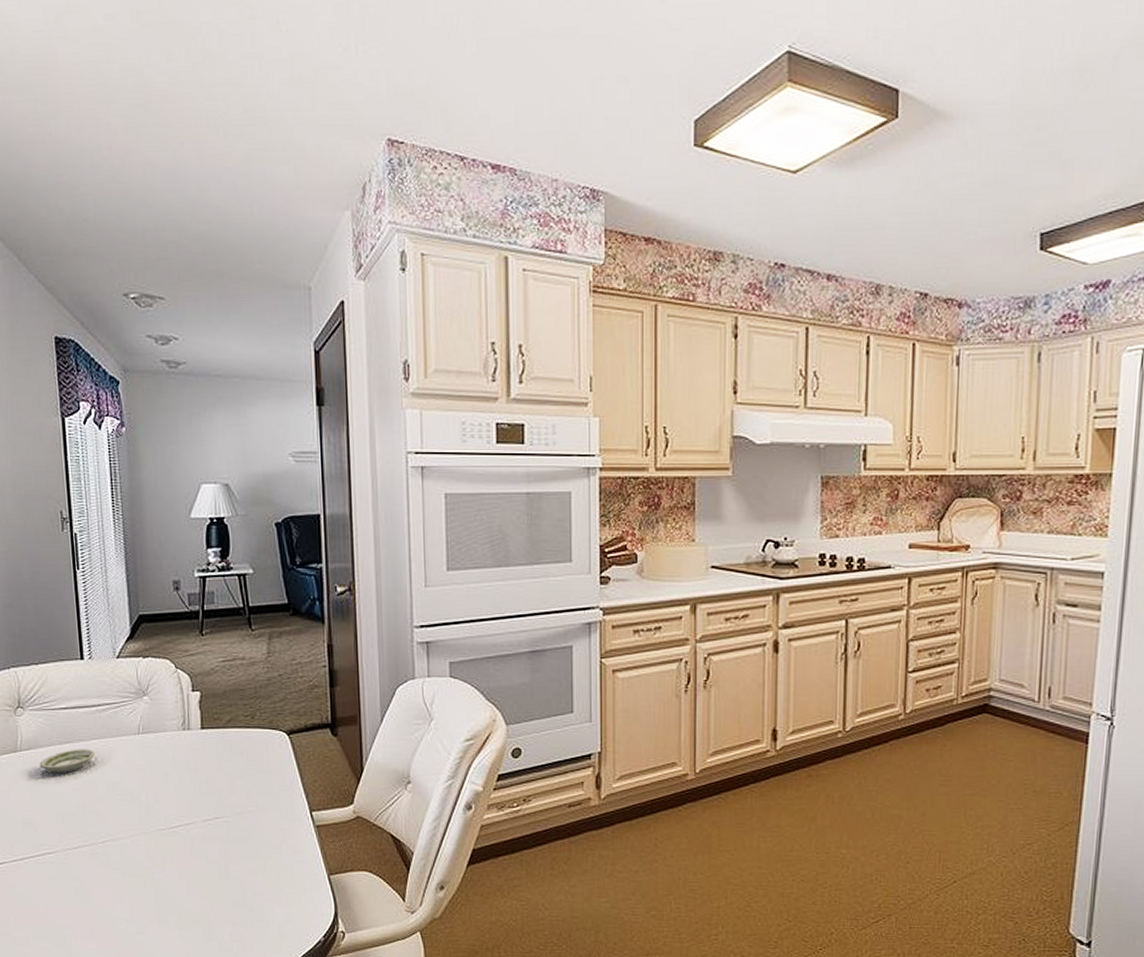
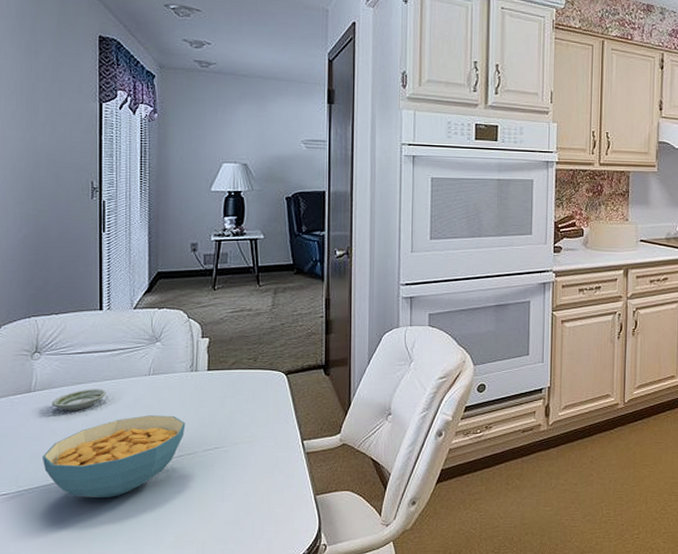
cereal bowl: none [34,779,182,870] -> present [42,415,186,498]

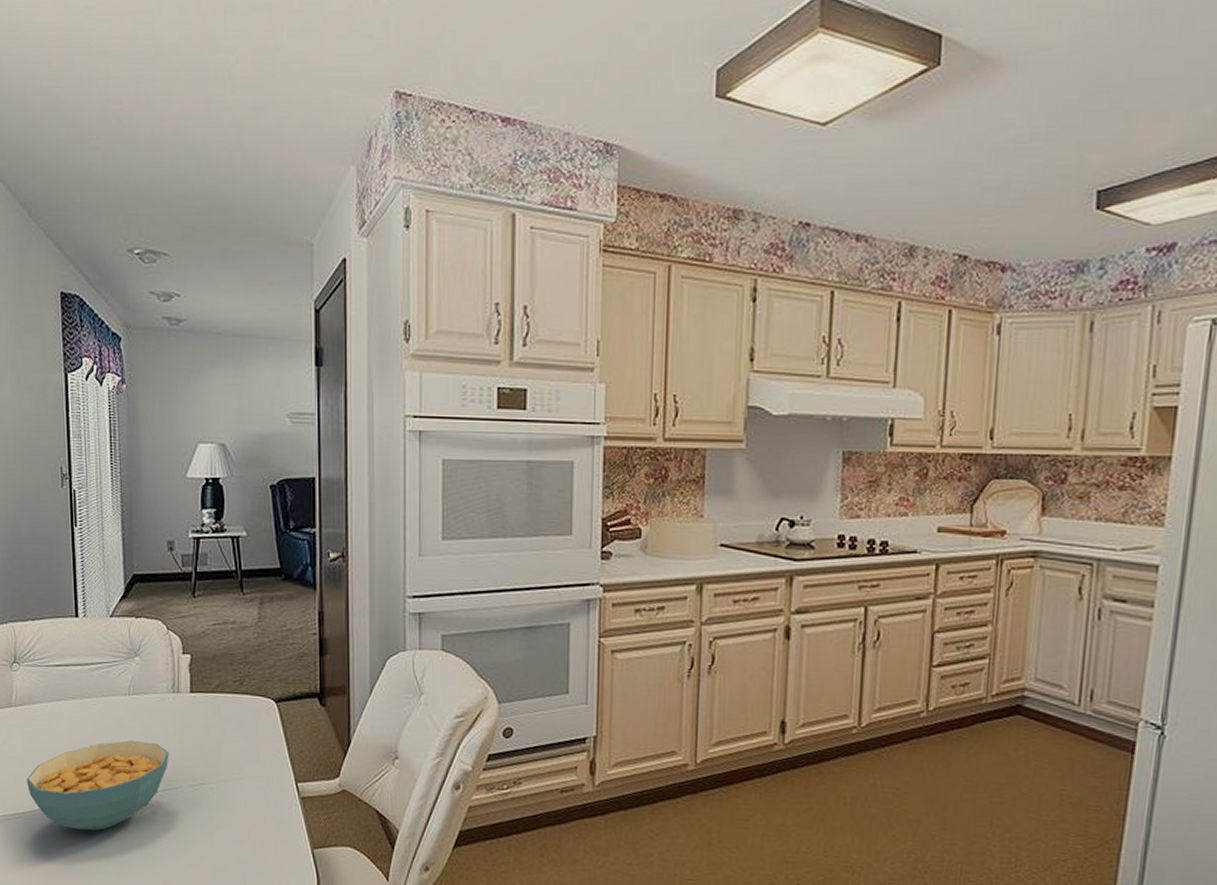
saucer: present [52,389,106,410] -> none [33,706,86,730]

